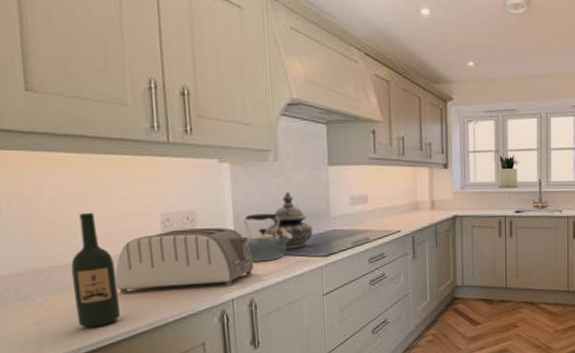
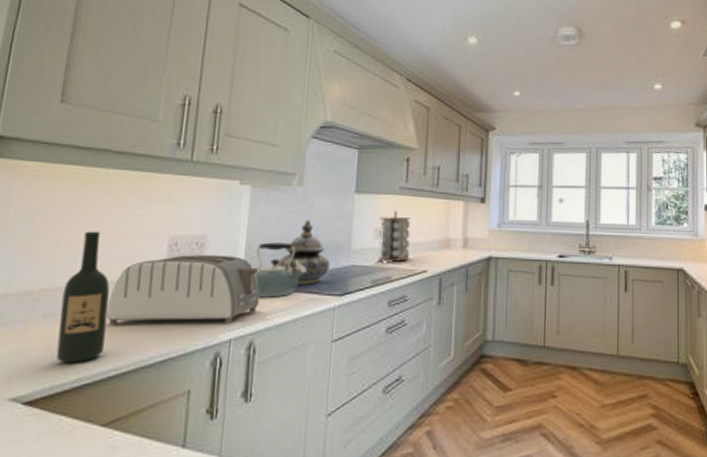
spice rack: none [353,179,383,225] -> present [378,210,411,262]
planter: present [497,154,520,188] -> none [539,191,564,229]

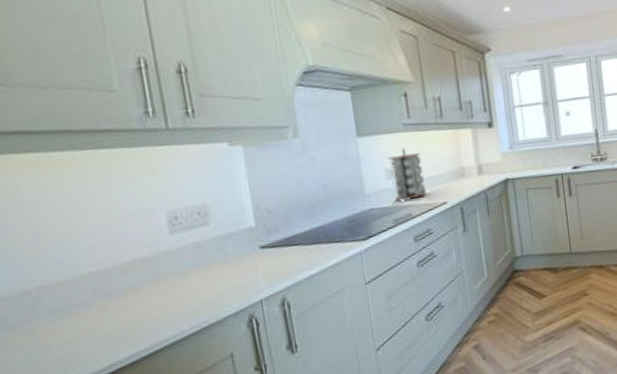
wine bottle: present [56,231,110,363] -> none [63,218,129,354]
toaster: present [105,255,260,325] -> none [118,219,282,309]
kettle: present [253,242,308,298] -> none [265,197,325,256]
decorative jar: present [276,220,330,286] -> none [290,171,347,238]

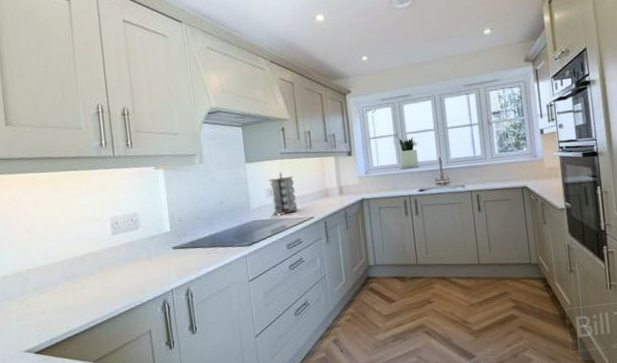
planter: none [548,104,575,144] -> present [398,136,421,170]

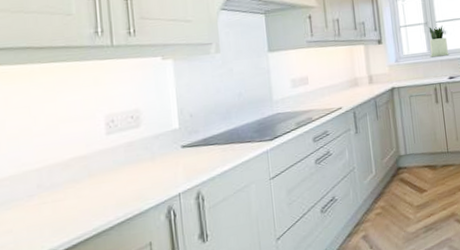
spice rack: present [268,172,297,215] -> none [293,61,324,106]

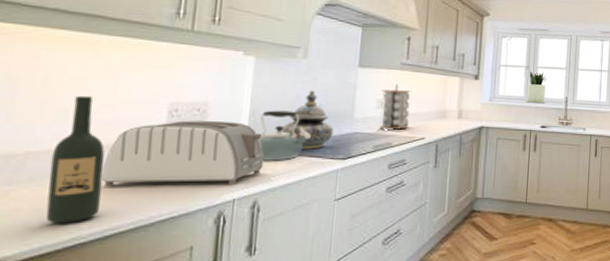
wine bottle: none [12,121,64,242] -> present [45,95,105,224]
toaster: none [58,122,199,201] -> present [101,120,264,187]
kettle: none [188,103,238,154] -> present [257,110,312,161]
decorative jar: none [209,81,257,139] -> present [280,90,334,151]
spice rack: none [293,61,324,106] -> present [379,84,411,130]

